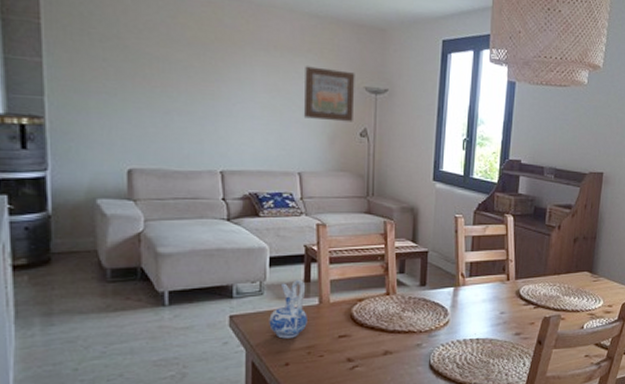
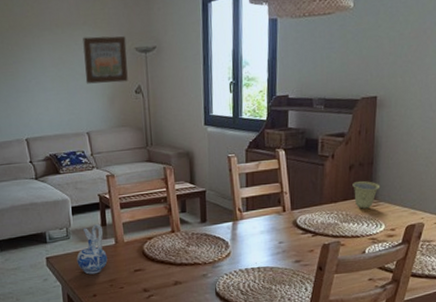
cup: none [576,254,602,283] -> present [352,180,381,209]

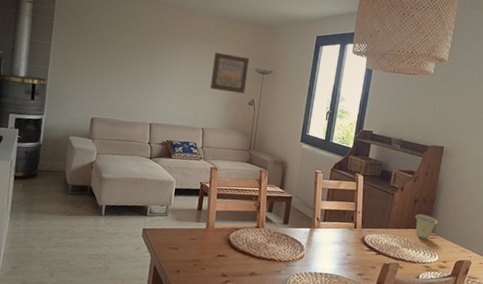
ceramic pitcher: present [76,223,108,275] -> none [169,207,199,252]

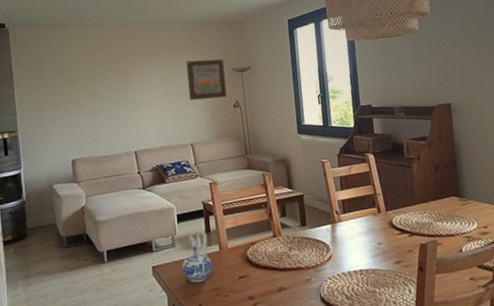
ceramic pitcher: none [169,207,199,252] -> present [182,230,212,283]
cup: present [415,214,439,239] -> none [440,180,467,208]

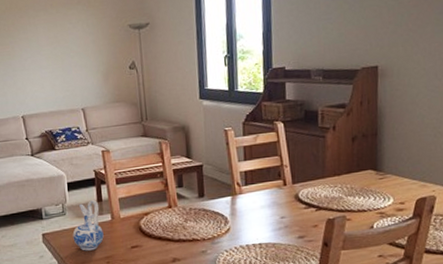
wall art: present [186,59,227,101] -> none [77,14,122,61]

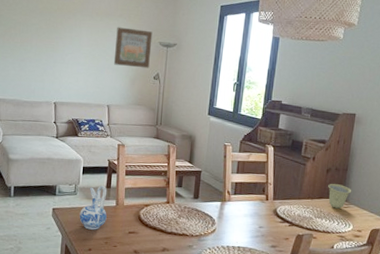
wall art: none [77,14,122,61] -> present [113,27,153,69]
cup: none [356,152,387,182] -> present [328,183,352,209]

